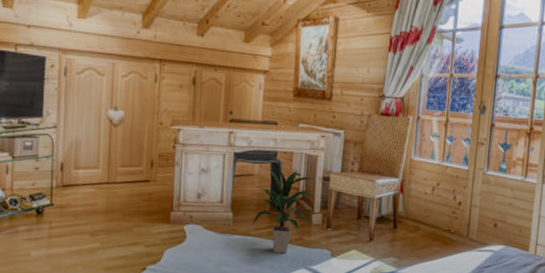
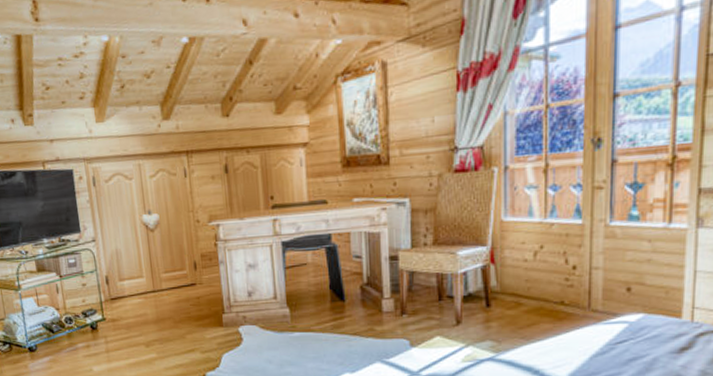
indoor plant: present [252,168,317,254] -> none [313,253,387,348]

